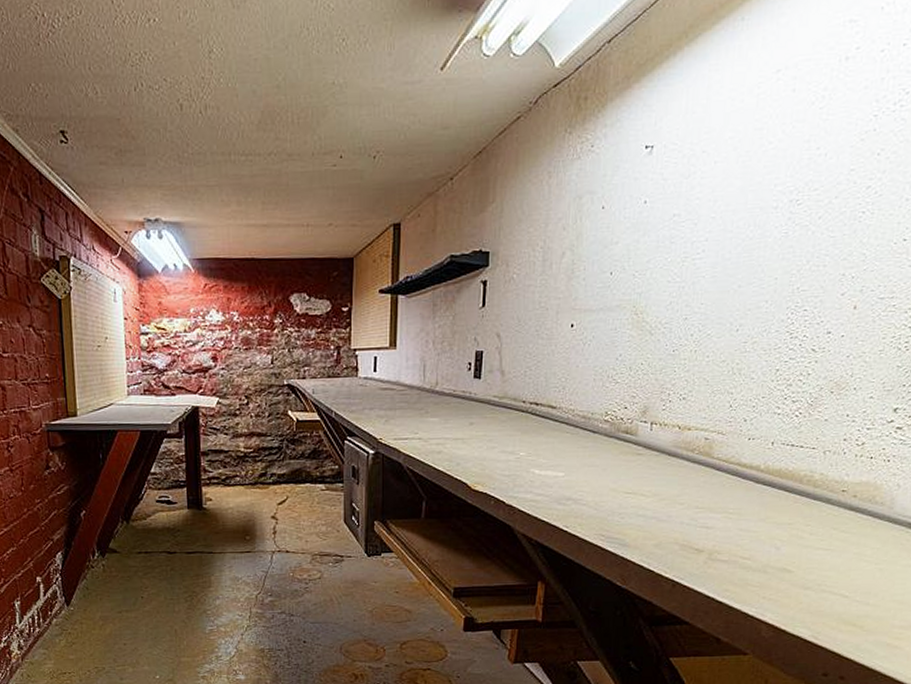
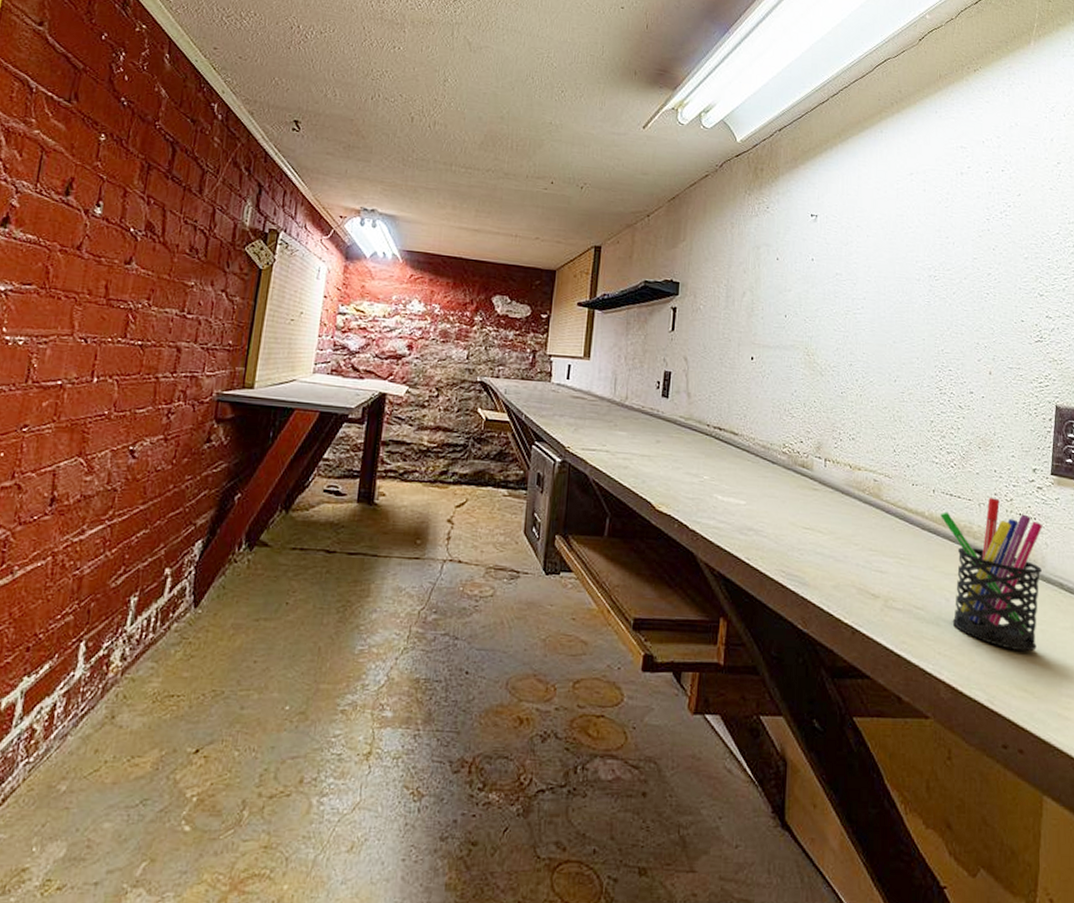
pen holder: none [777,444,898,591] -> present [939,498,1043,652]

